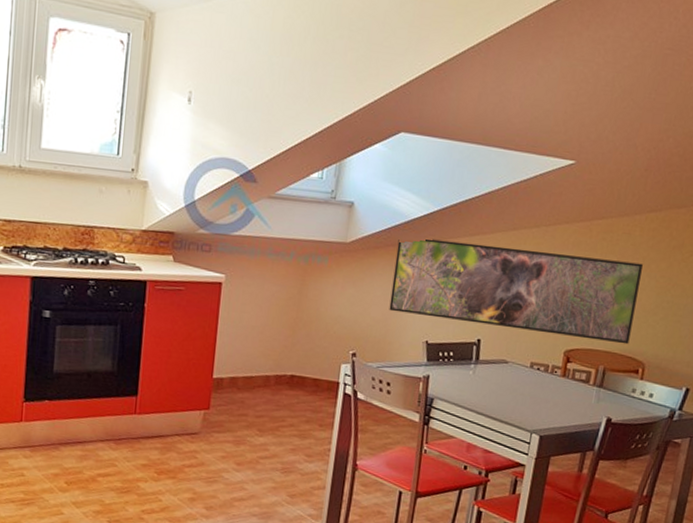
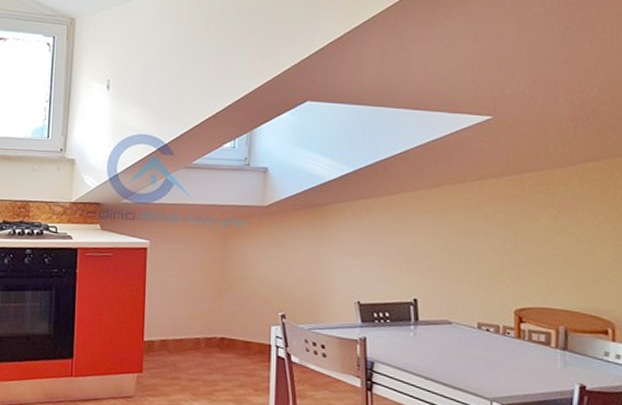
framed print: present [389,239,643,345] -> none [314,199,590,303]

